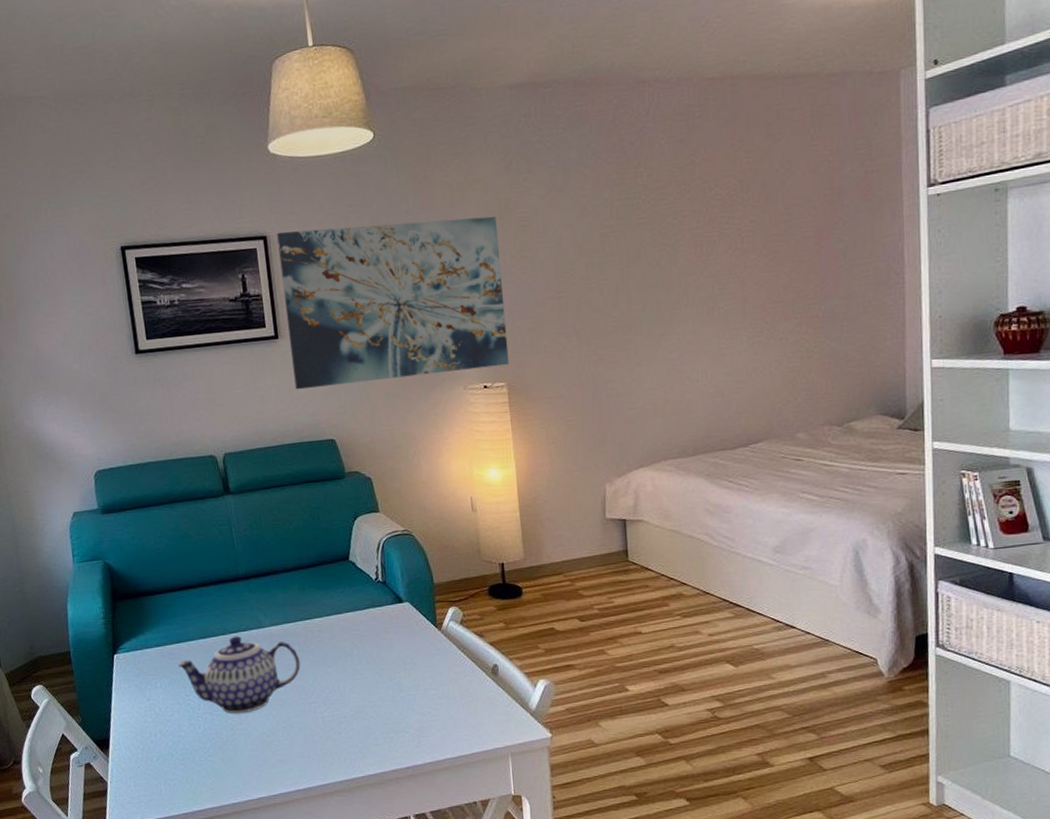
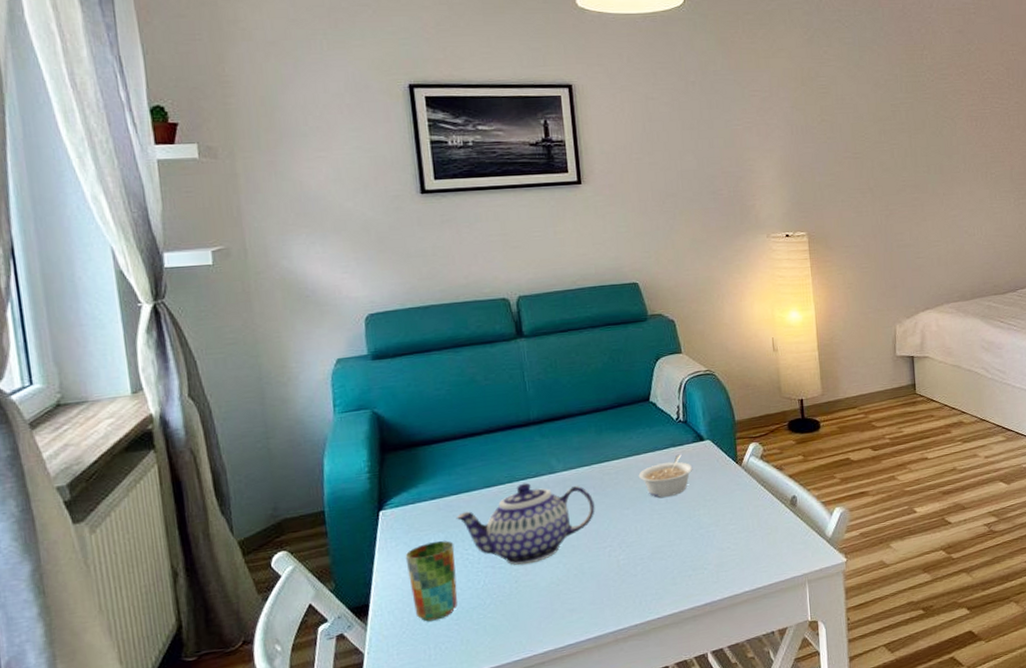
cup: none [137,686,182,759] -> present [405,540,458,622]
wall art: present [277,216,510,390] -> none [583,82,810,235]
legume: none [340,615,393,658] -> present [638,454,693,498]

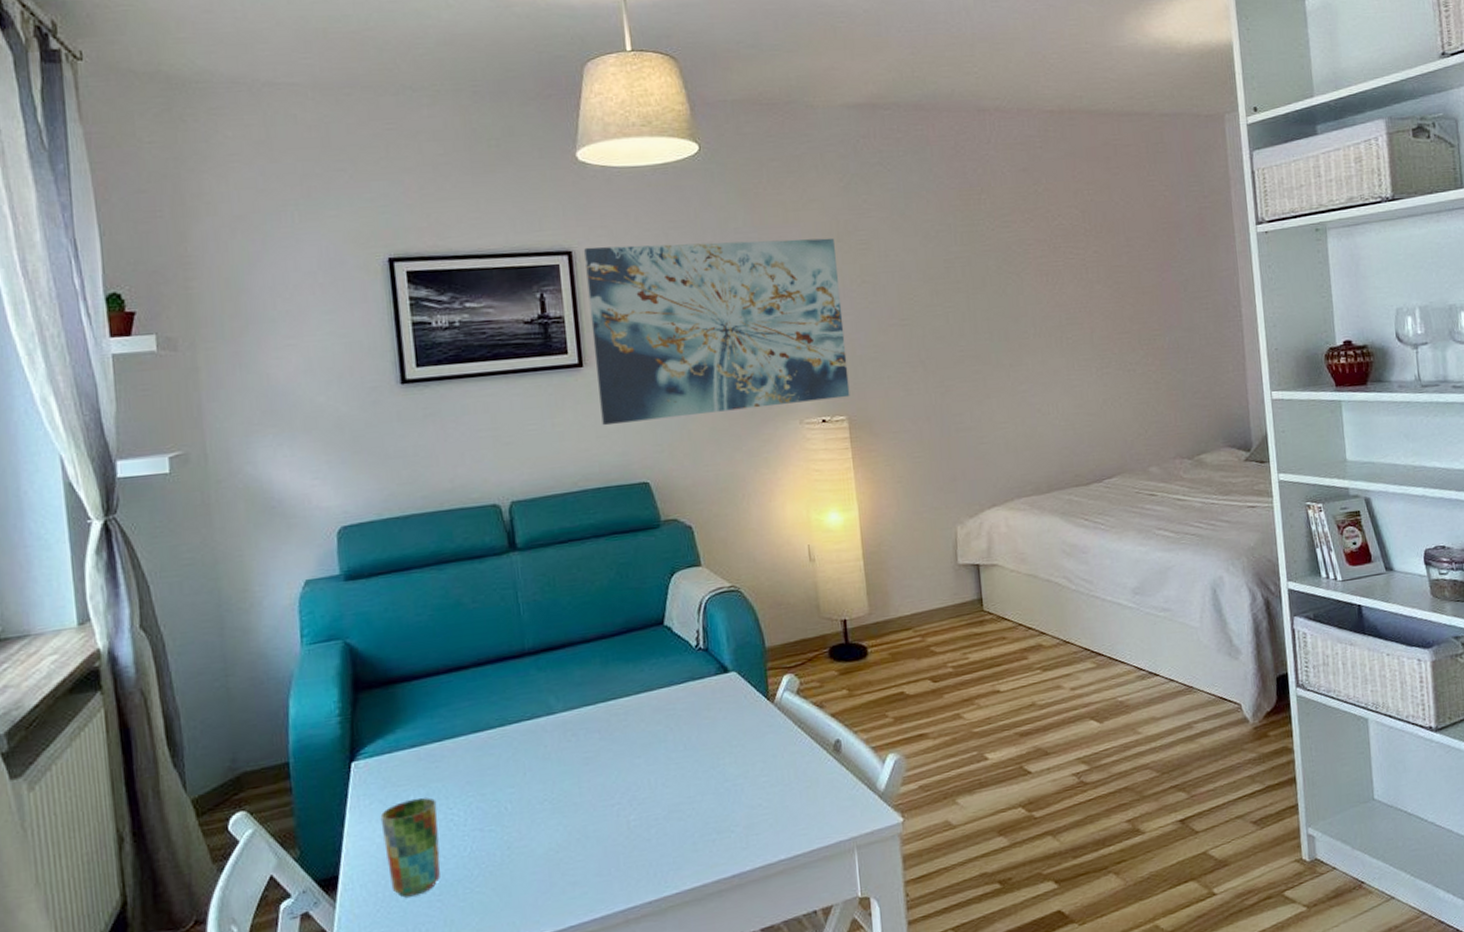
teapot: present [456,482,595,565] -> none [438,726,601,828]
wall art: none [583,82,810,235] -> present [584,238,850,426]
legume: present [638,454,693,498] -> none [651,689,716,743]

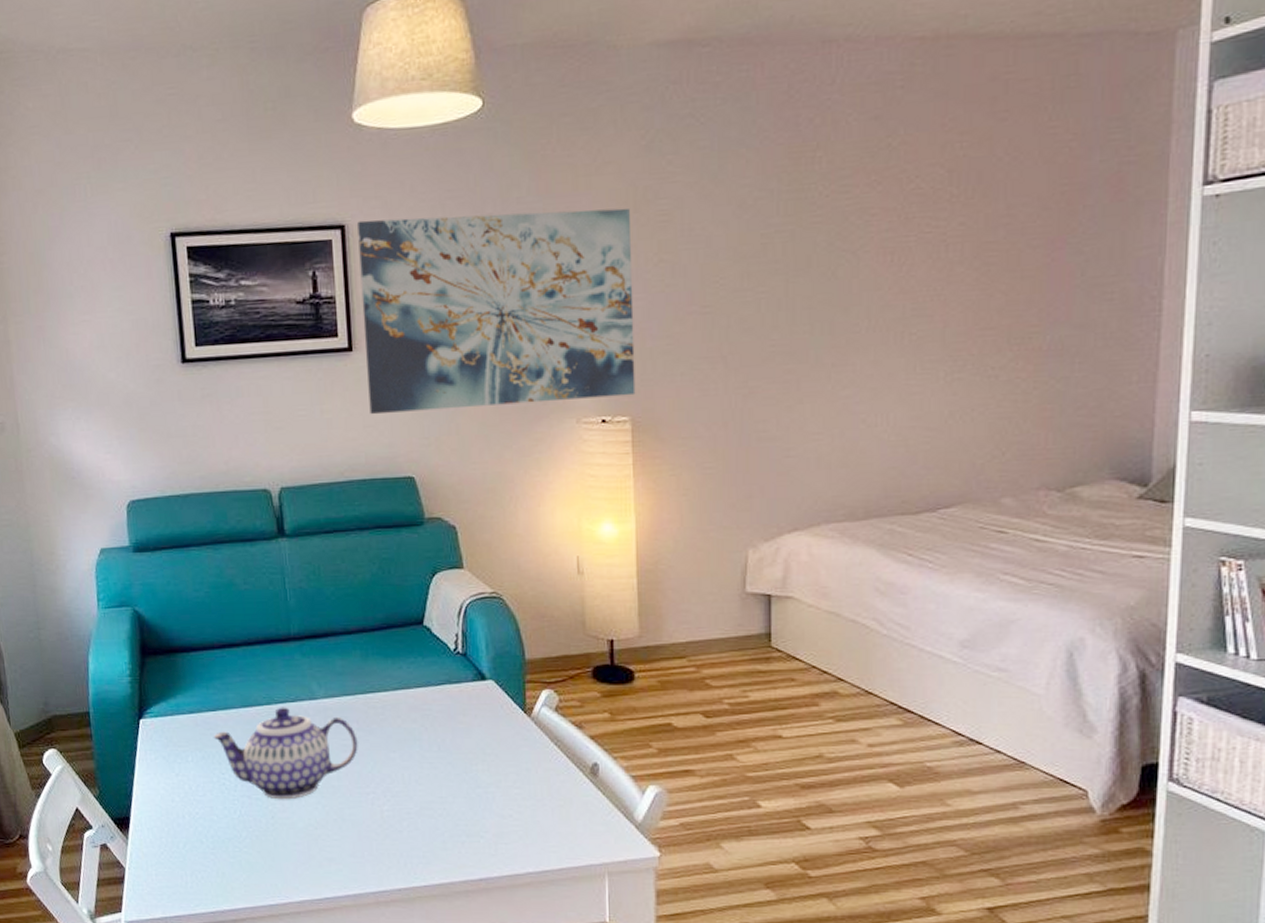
cup: present [380,797,440,898] -> none [164,761,214,846]
teapot: none [438,726,601,828] -> present [213,707,358,800]

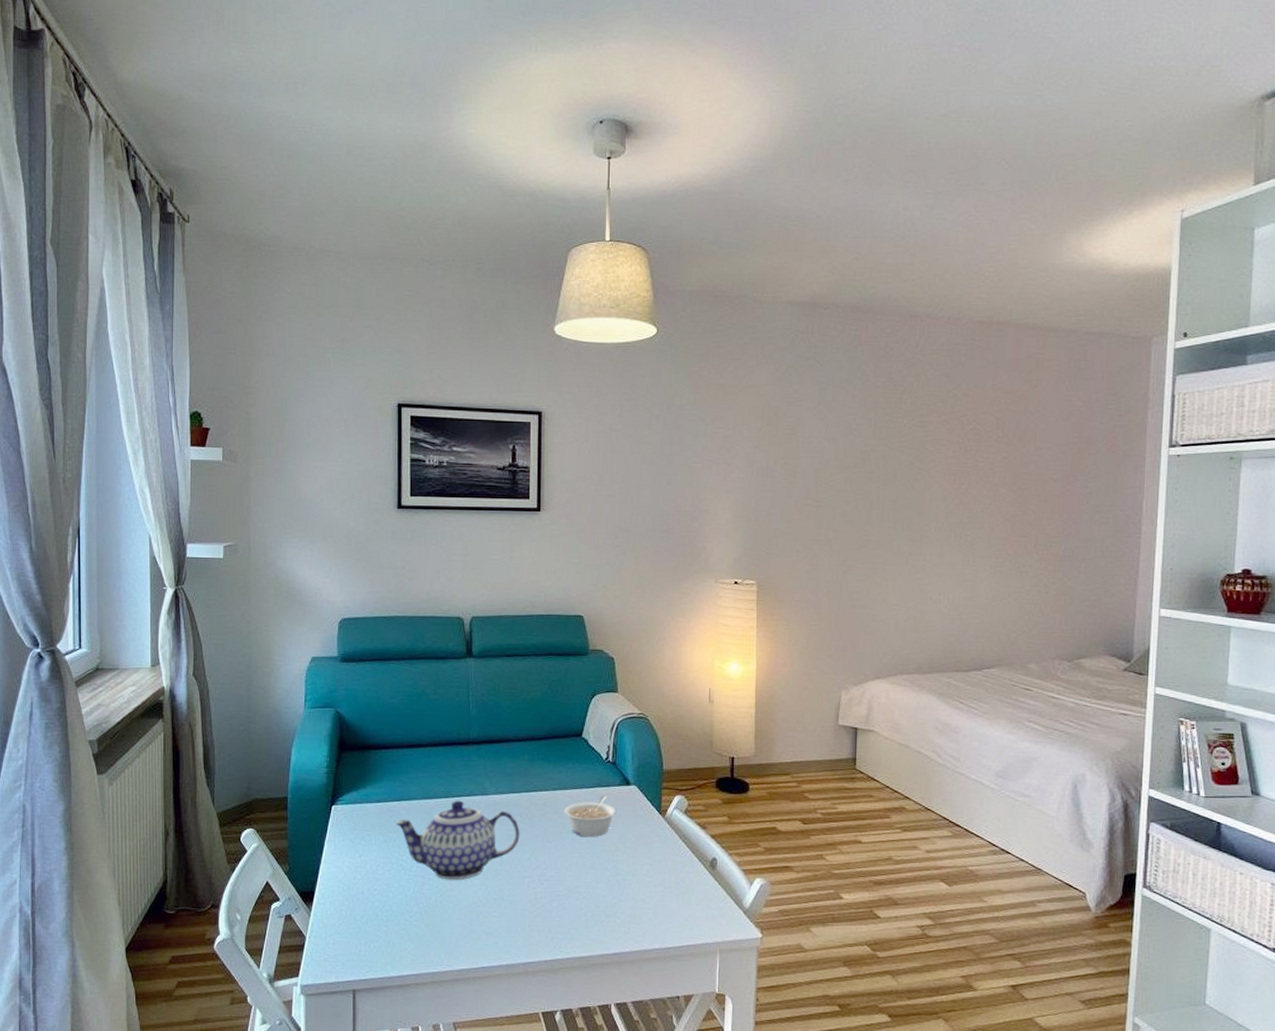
wall art: present [357,208,636,415] -> none [550,410,765,565]
legume: none [407,693,472,743] -> present [563,795,617,837]

